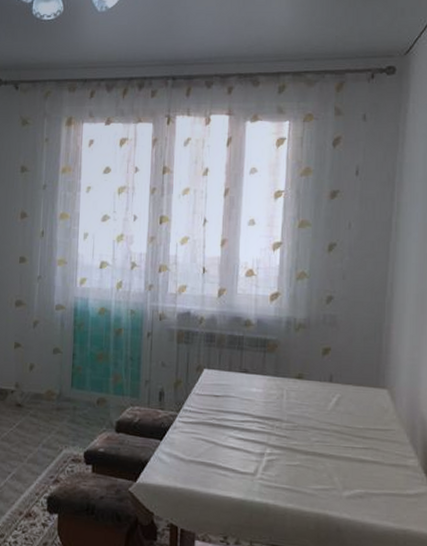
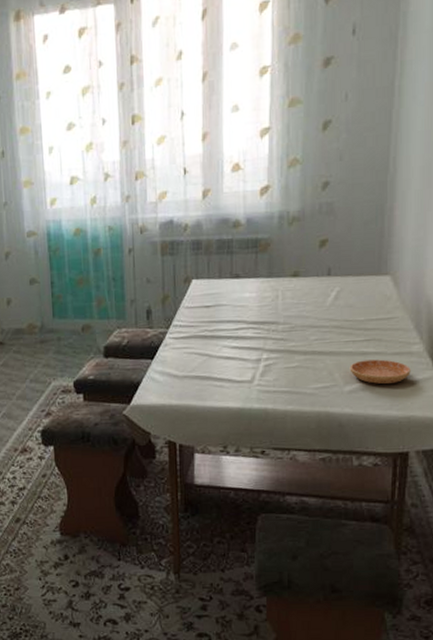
saucer: none [348,467,406,495] -> present [350,359,411,385]

